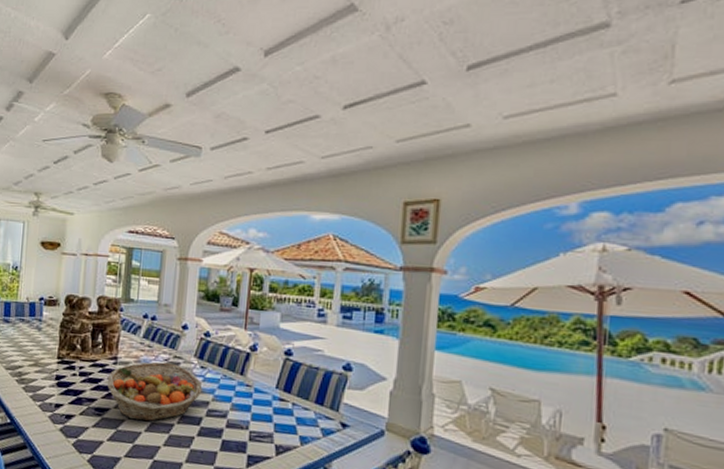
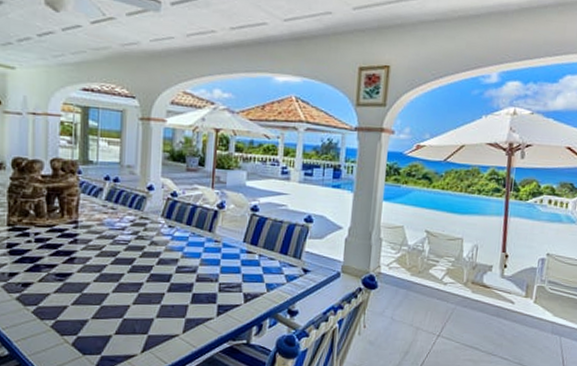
fruit basket: present [107,361,202,422] -> none [67,223,171,283]

